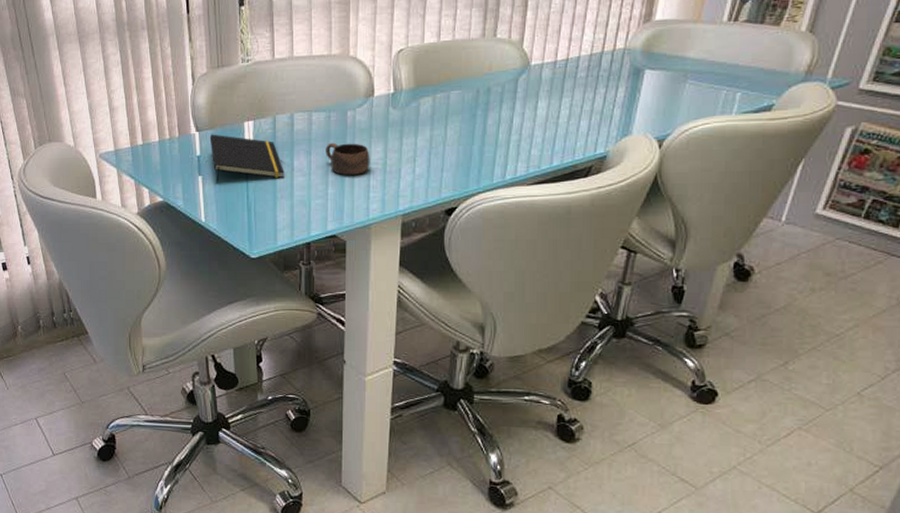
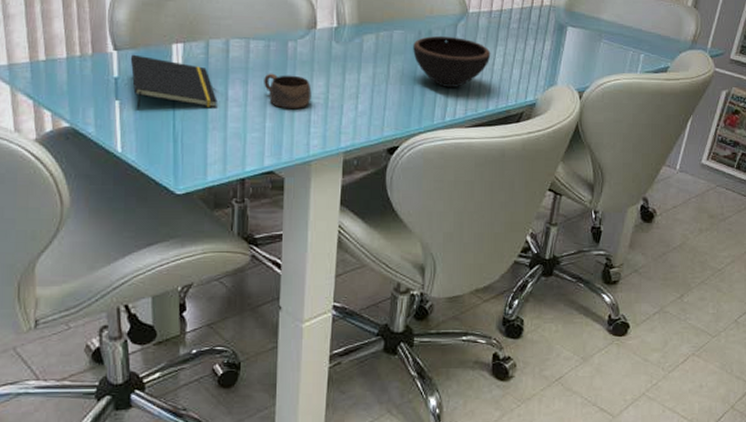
bowl: none [471,92,556,146] -> present [413,35,491,88]

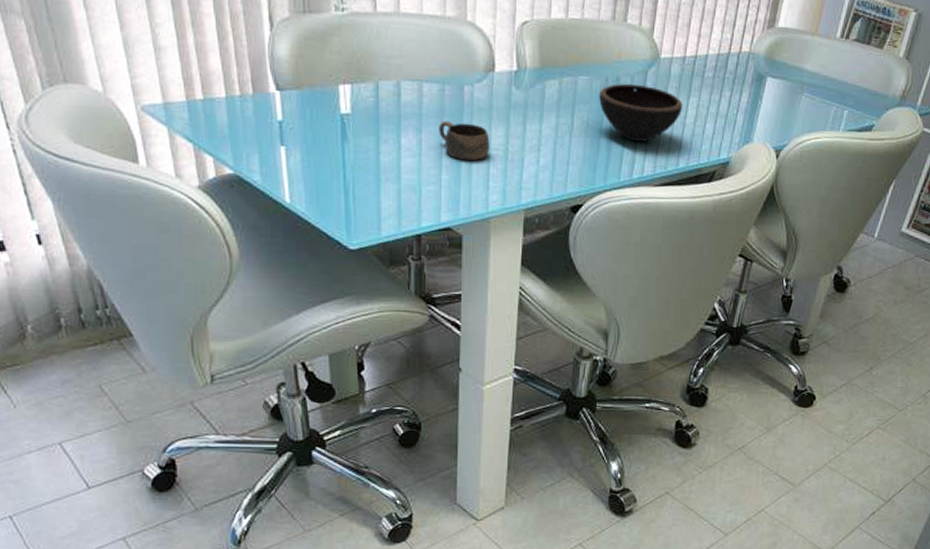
notepad: present [130,54,217,111] -> none [294,95,390,158]

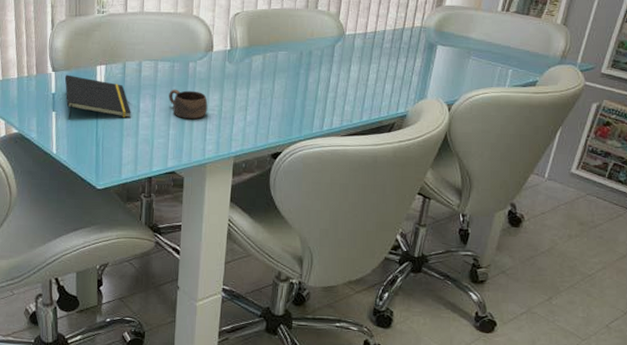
notepad: none [294,95,390,158] -> present [64,74,131,120]
bowl: present [599,83,683,143] -> none [295,55,365,102]

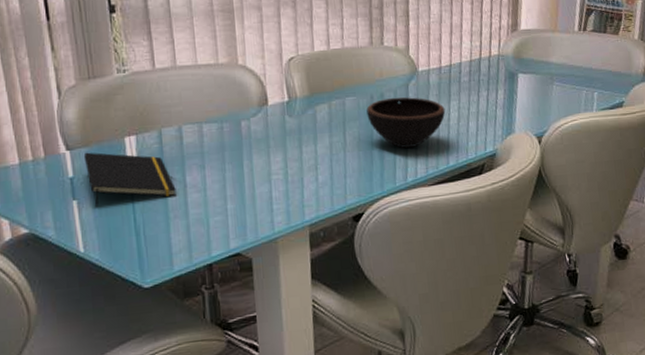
cup: present [169,89,208,120] -> none [220,154,271,189]
bowl: none [295,55,365,102] -> present [366,97,446,149]

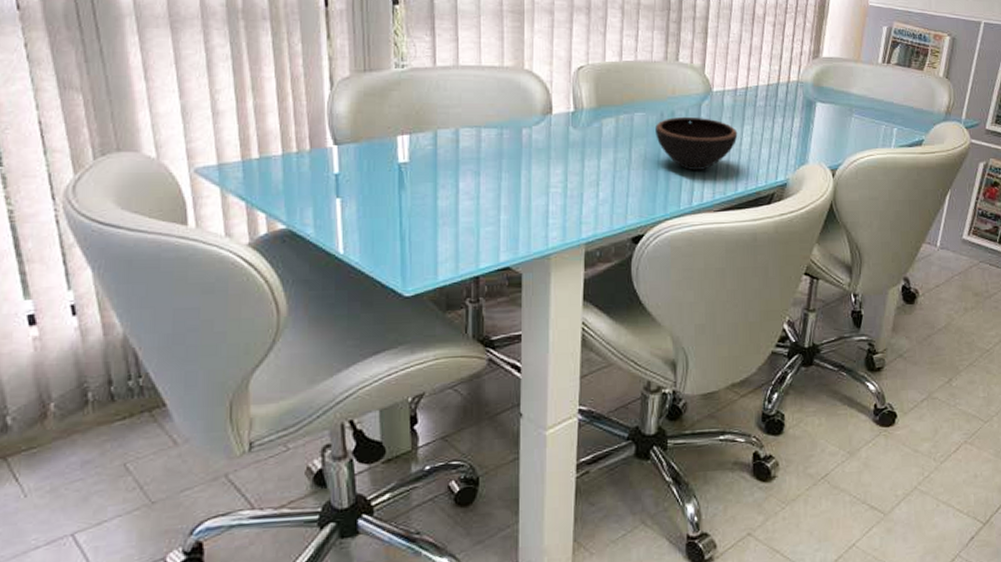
notepad: present [83,152,176,208] -> none [351,148,448,208]

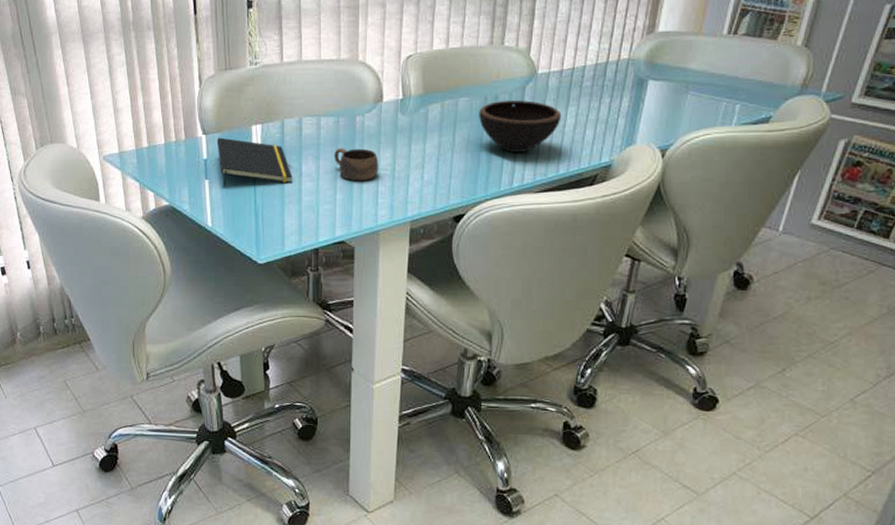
notepad: none [351,148,448,208] -> present [216,137,293,188]
cup: none [497,162,549,200] -> present [334,147,379,182]

